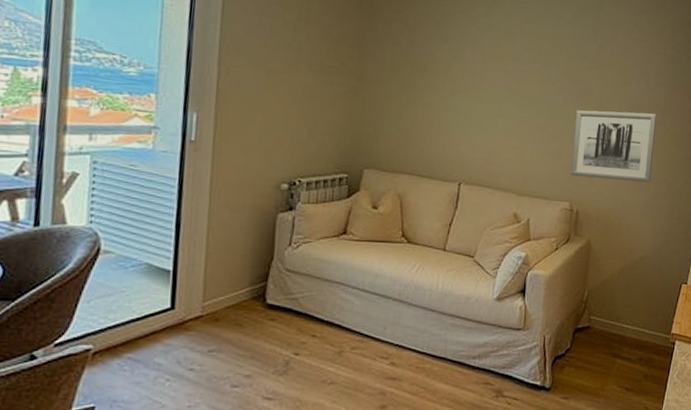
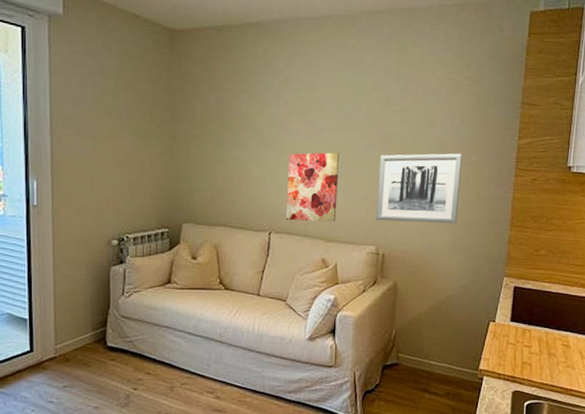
wall art: none [478,102,536,176] -> present [286,152,340,222]

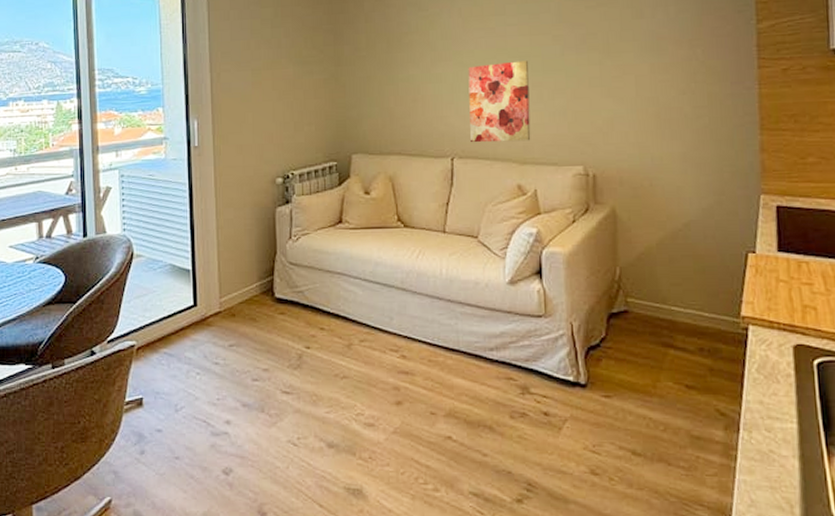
wall art: present [375,153,463,224] -> none [578,47,687,135]

